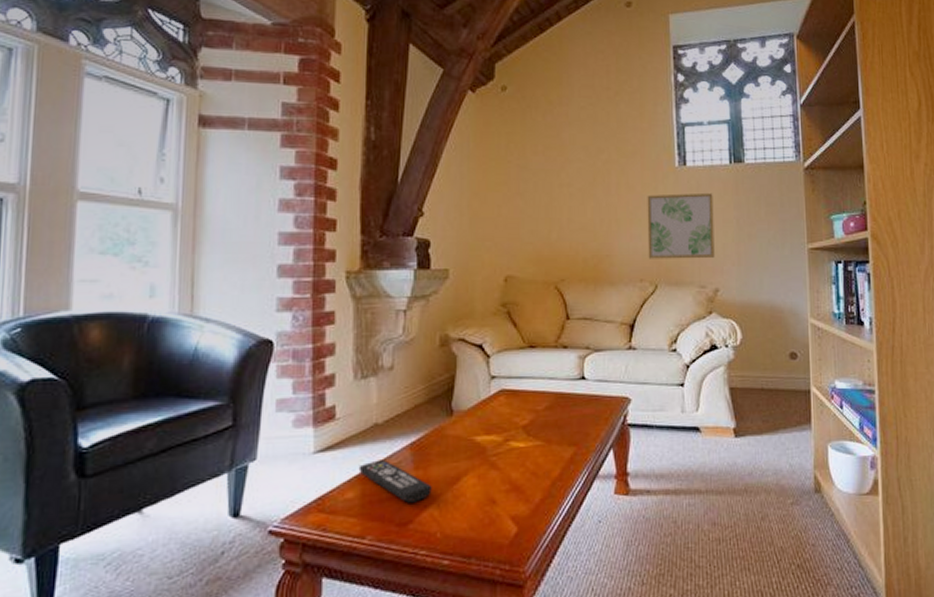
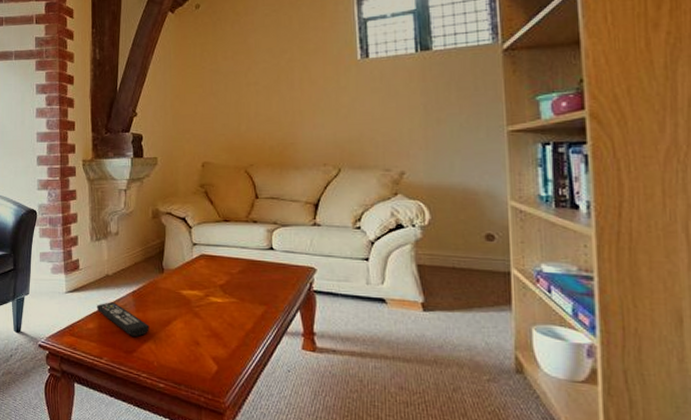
wall art: present [647,192,715,259] -> none [329,81,400,145]

